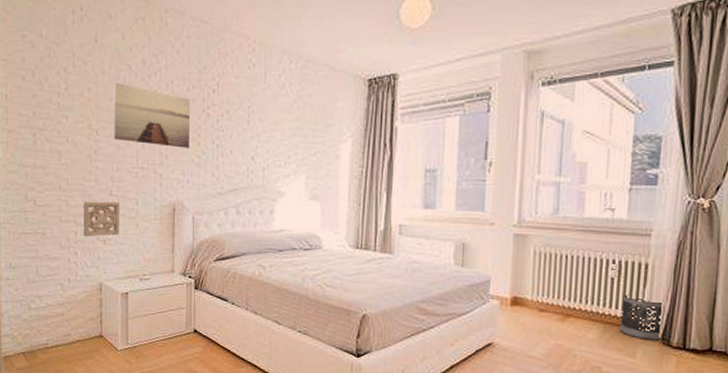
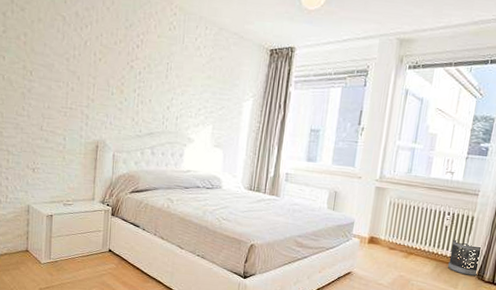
wall ornament: present [83,201,119,237] -> none [15,133,49,165]
wall art: present [113,83,190,148] -> none [46,30,116,95]

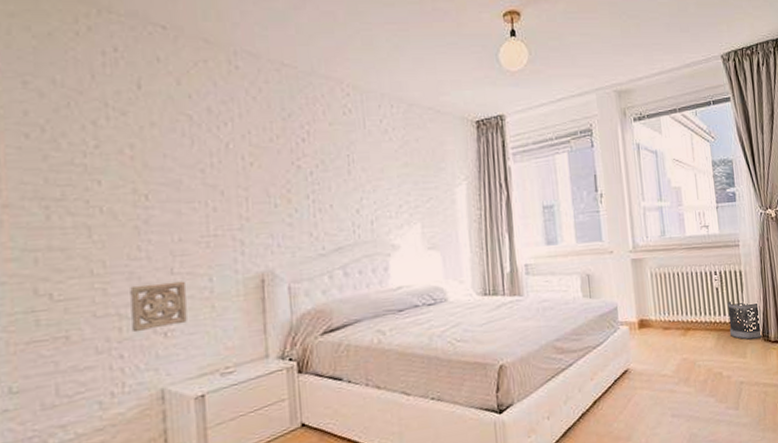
wall ornament: none [15,133,49,165] -> present [130,281,187,333]

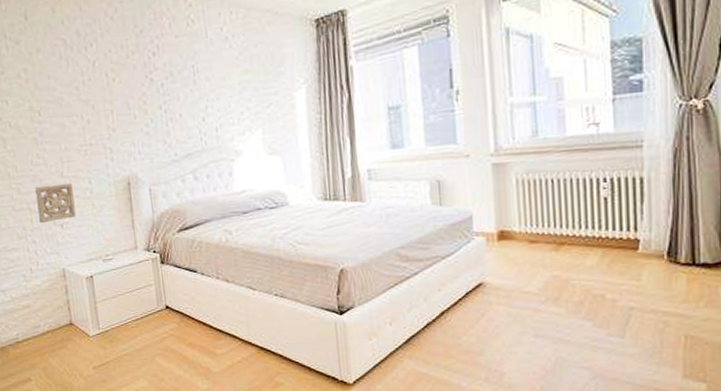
wastebasket: present [727,300,762,340] -> none [619,212,668,260]

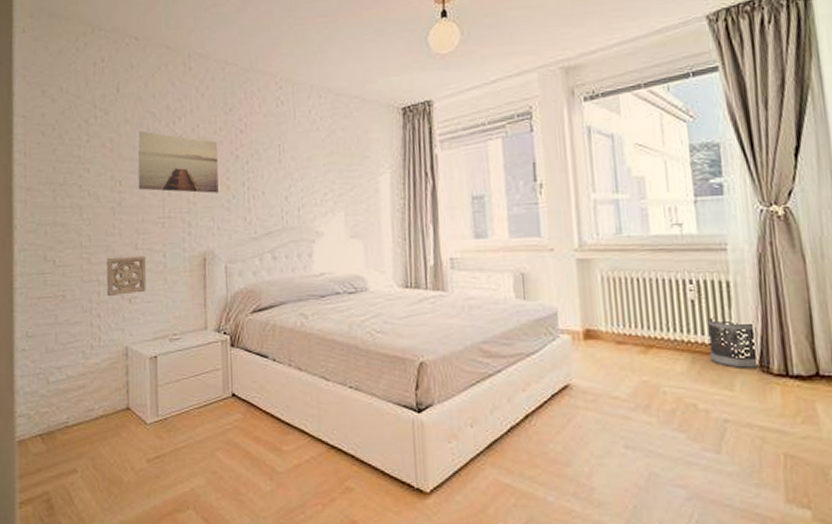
wall art: none [49,59,137,120] -> present [137,131,219,194]
wastebasket: none [619,212,668,260] -> present [707,317,759,368]

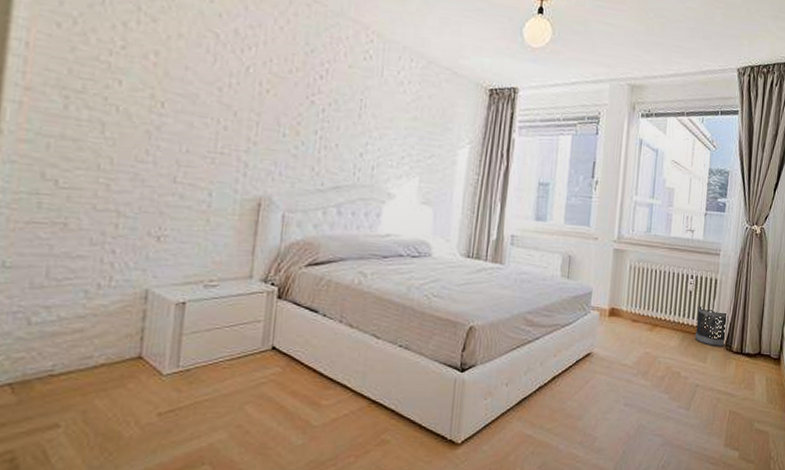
wall ornament: present [107,255,146,297] -> none [128,186,185,232]
wall art: present [137,131,219,194] -> none [186,50,291,137]

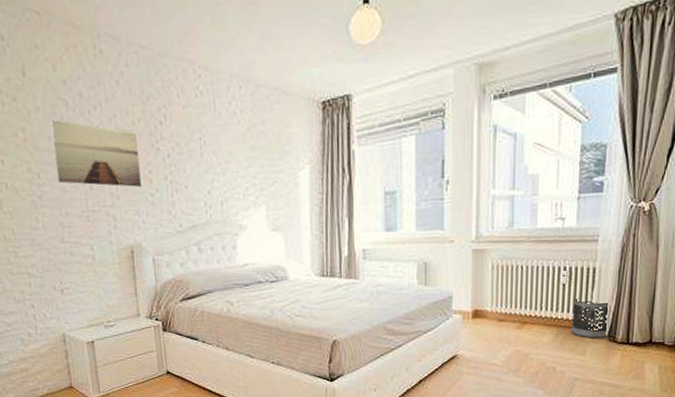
wall art: none [186,50,291,137] -> present [50,120,141,187]

